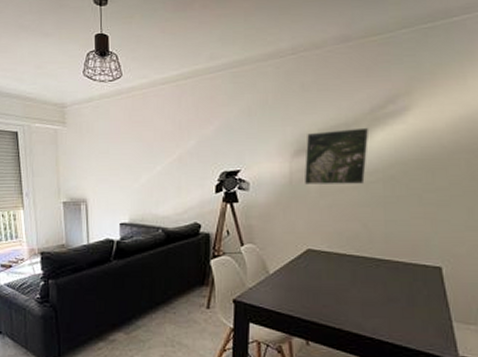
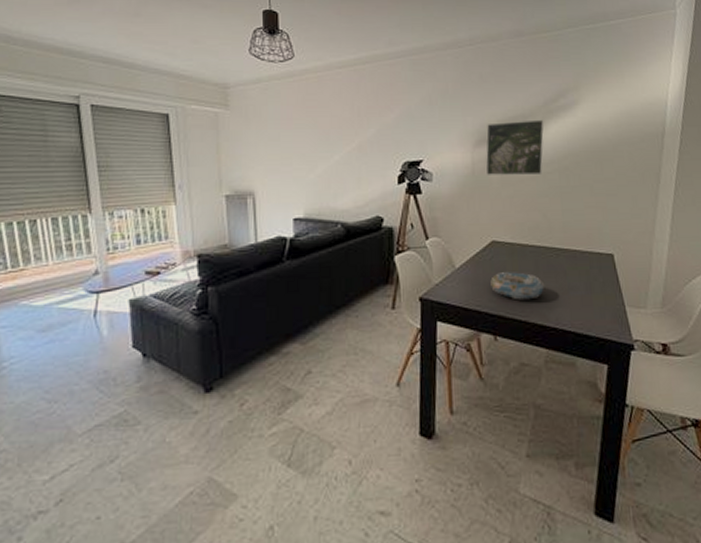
decorative bowl: none [304,280,361,308] -> present [490,272,544,300]

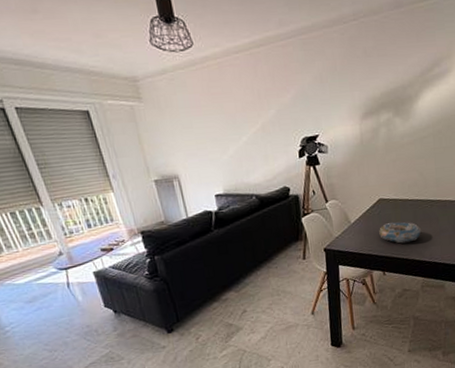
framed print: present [485,119,544,175] -> none [371,89,421,144]

